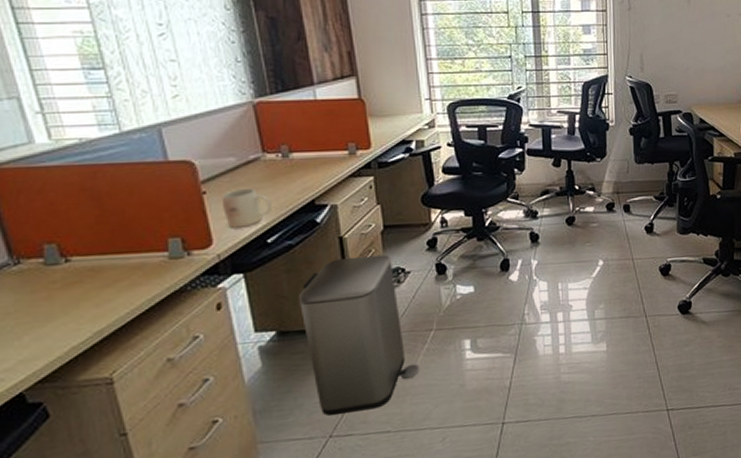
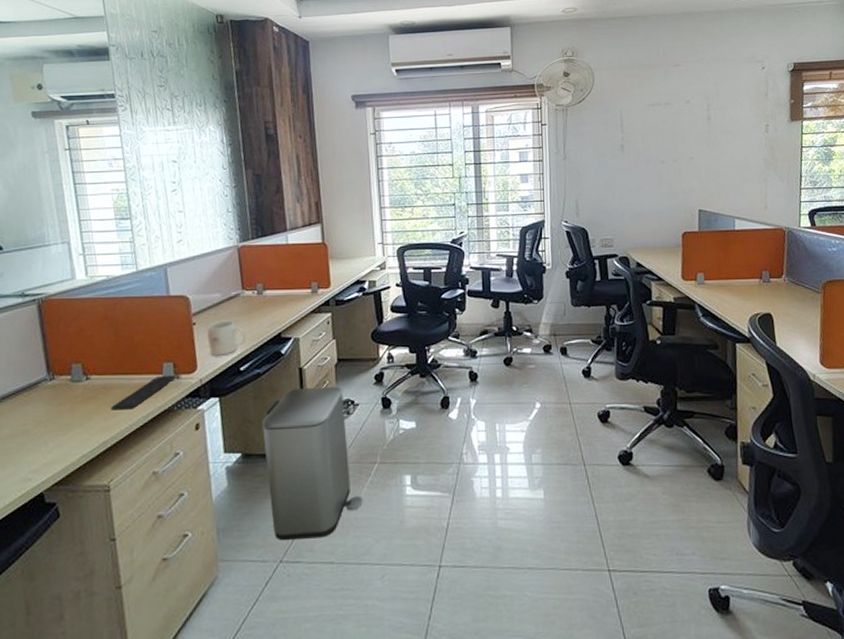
computer keyboard: none [103,251,187,295] -> present [111,374,177,410]

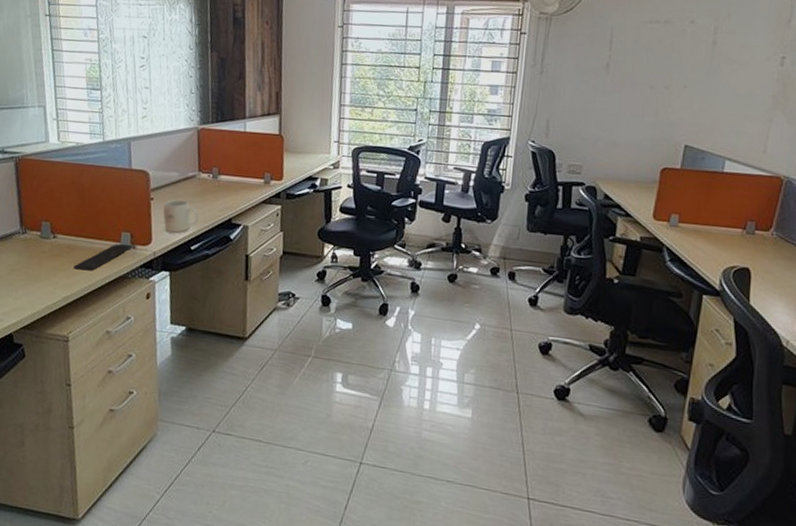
pedal bin: present [261,386,363,540] -> none [206,274,295,417]

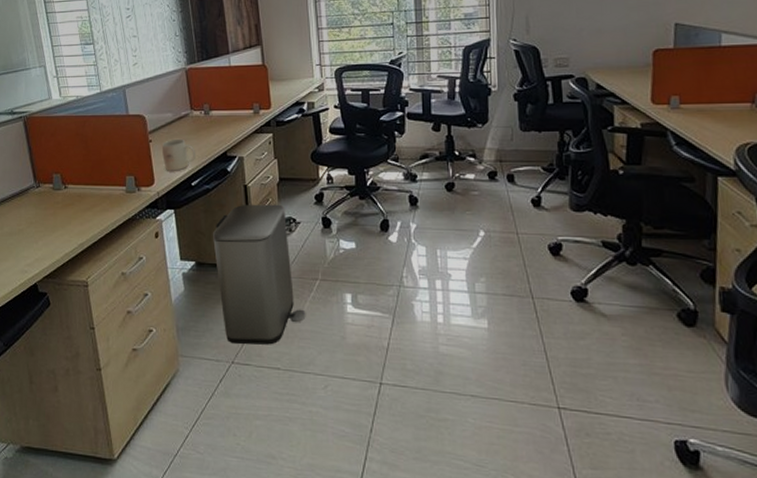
computer keyboard: present [73,244,133,271] -> none [85,187,138,216]
pedal bin: none [206,274,295,417] -> present [212,204,306,345]

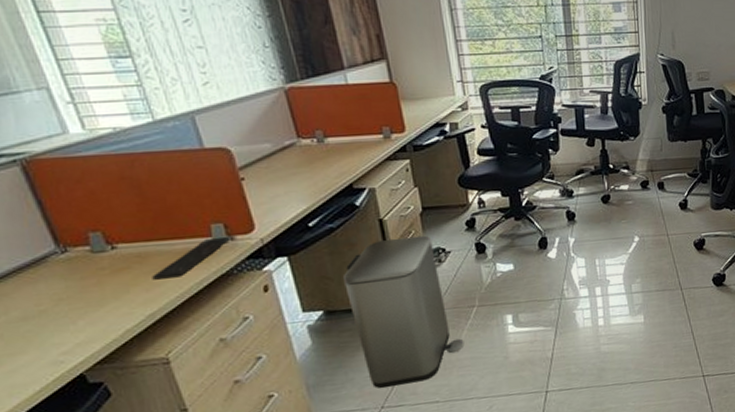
computer keyboard: none [85,187,138,216] -> present [152,236,231,280]
mug: present [162,138,195,171] -> none [261,173,310,213]

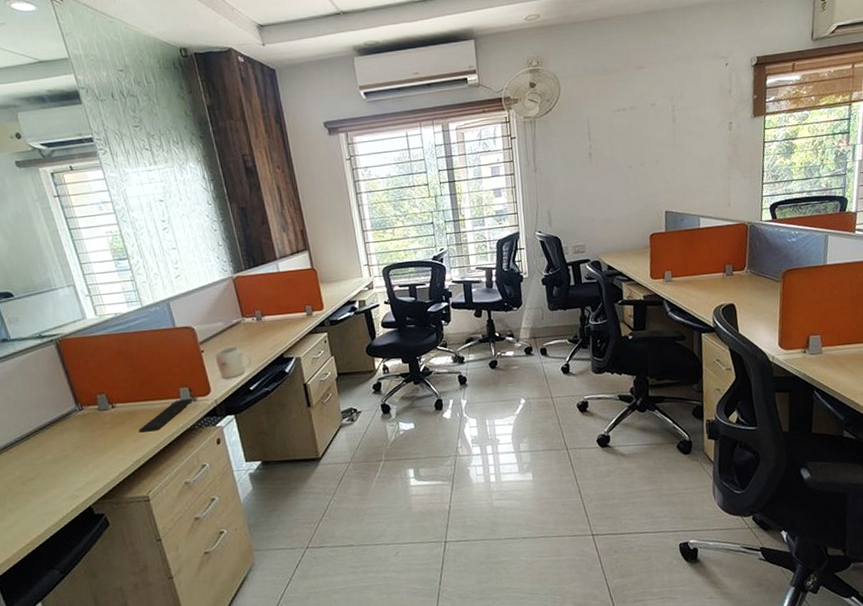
mug: none [261,173,310,213] -> present [216,346,252,379]
pedal bin: present [342,235,464,388] -> none [275,397,374,530]

